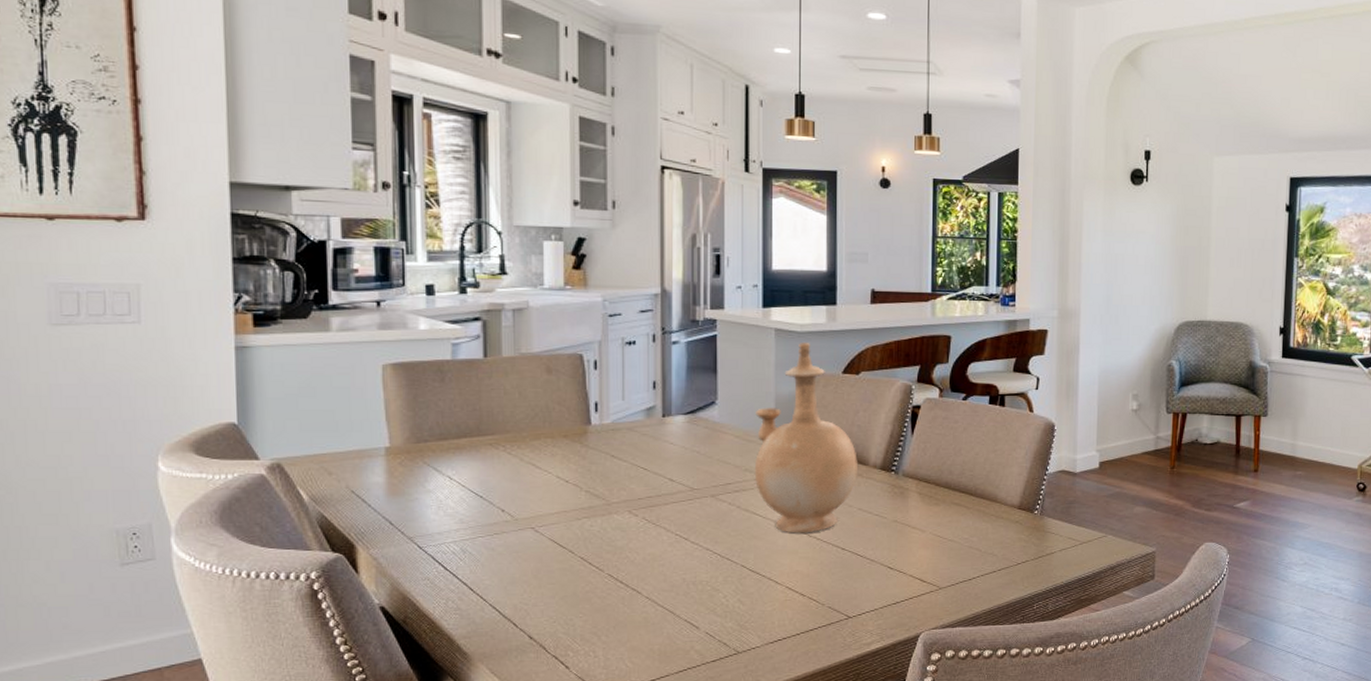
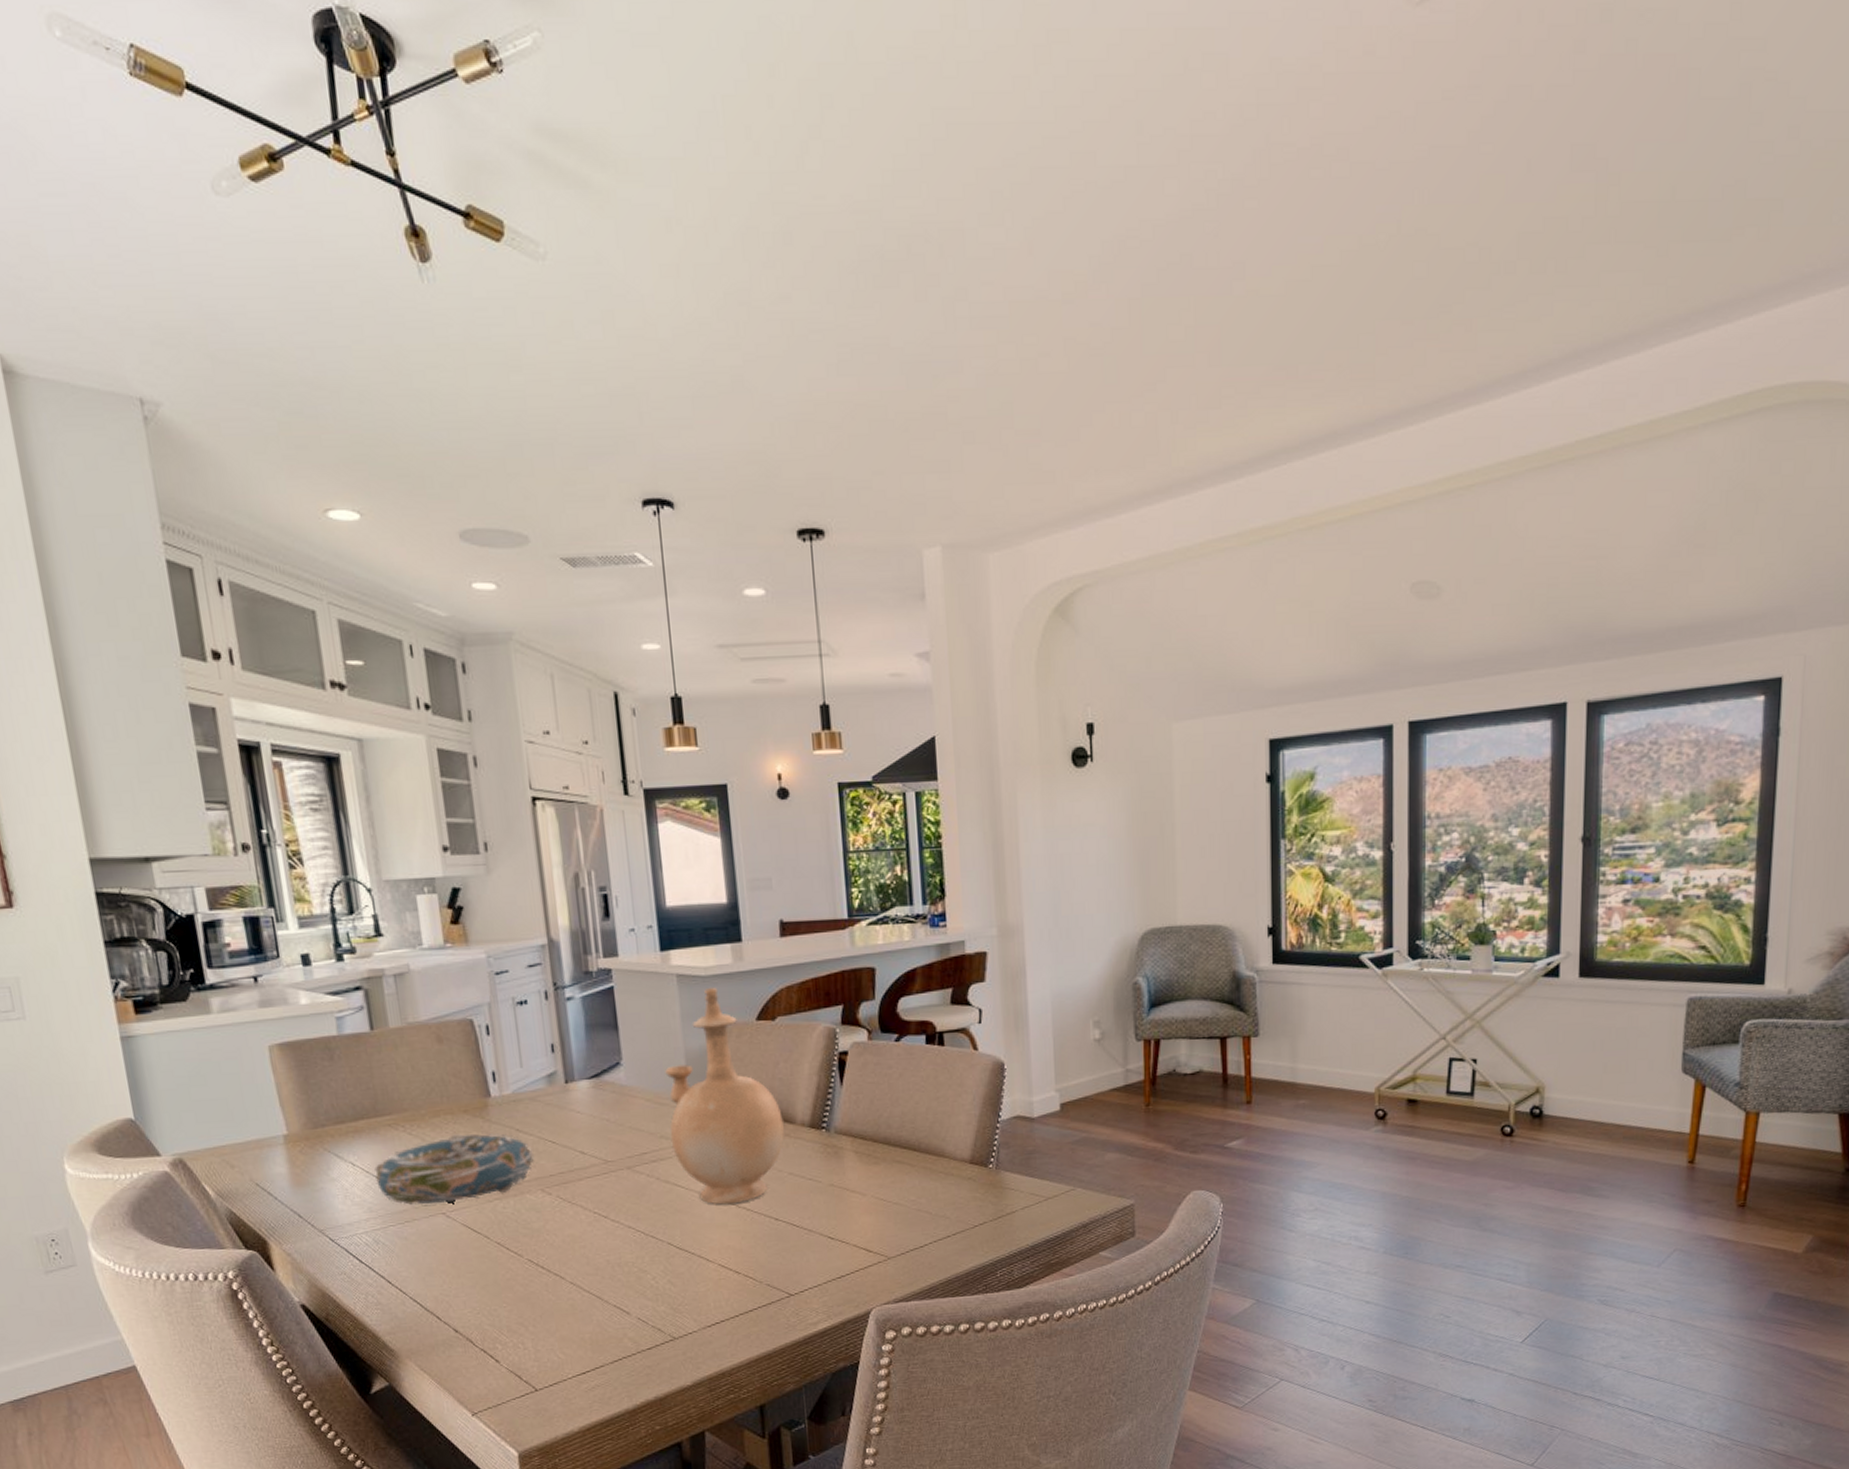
decorative bowl: none [471,456,626,521] -> present [374,1133,535,1207]

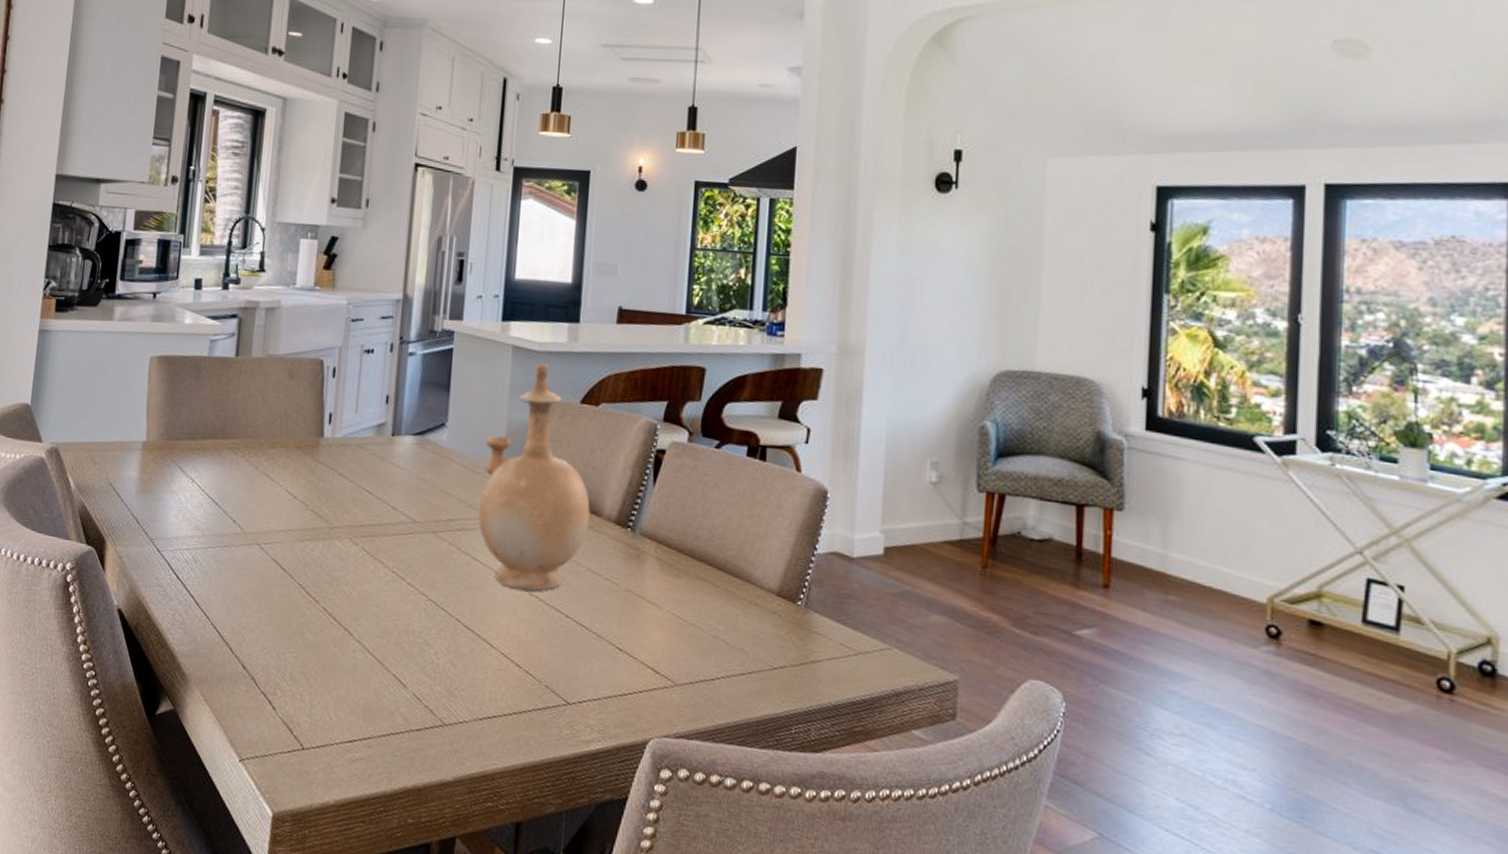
decorative bowl: present [374,1133,535,1207] -> none [208,468,350,537]

